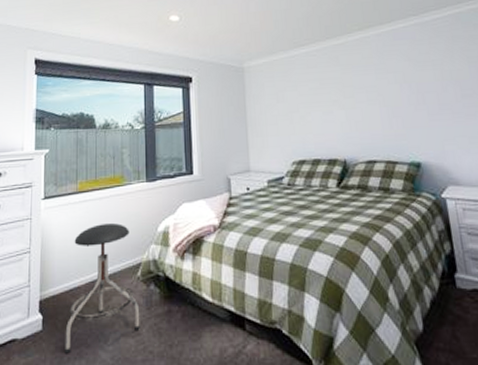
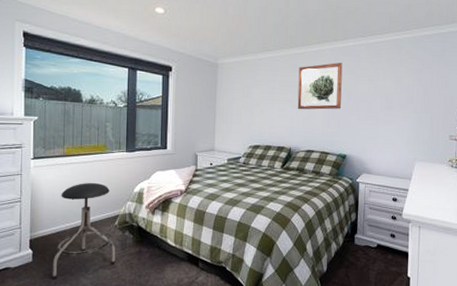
wall art: none [341,49,402,111] -> present [297,63,343,110]

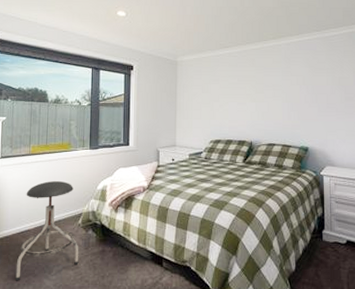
wall art: present [297,63,343,110] -> none [256,57,300,104]

